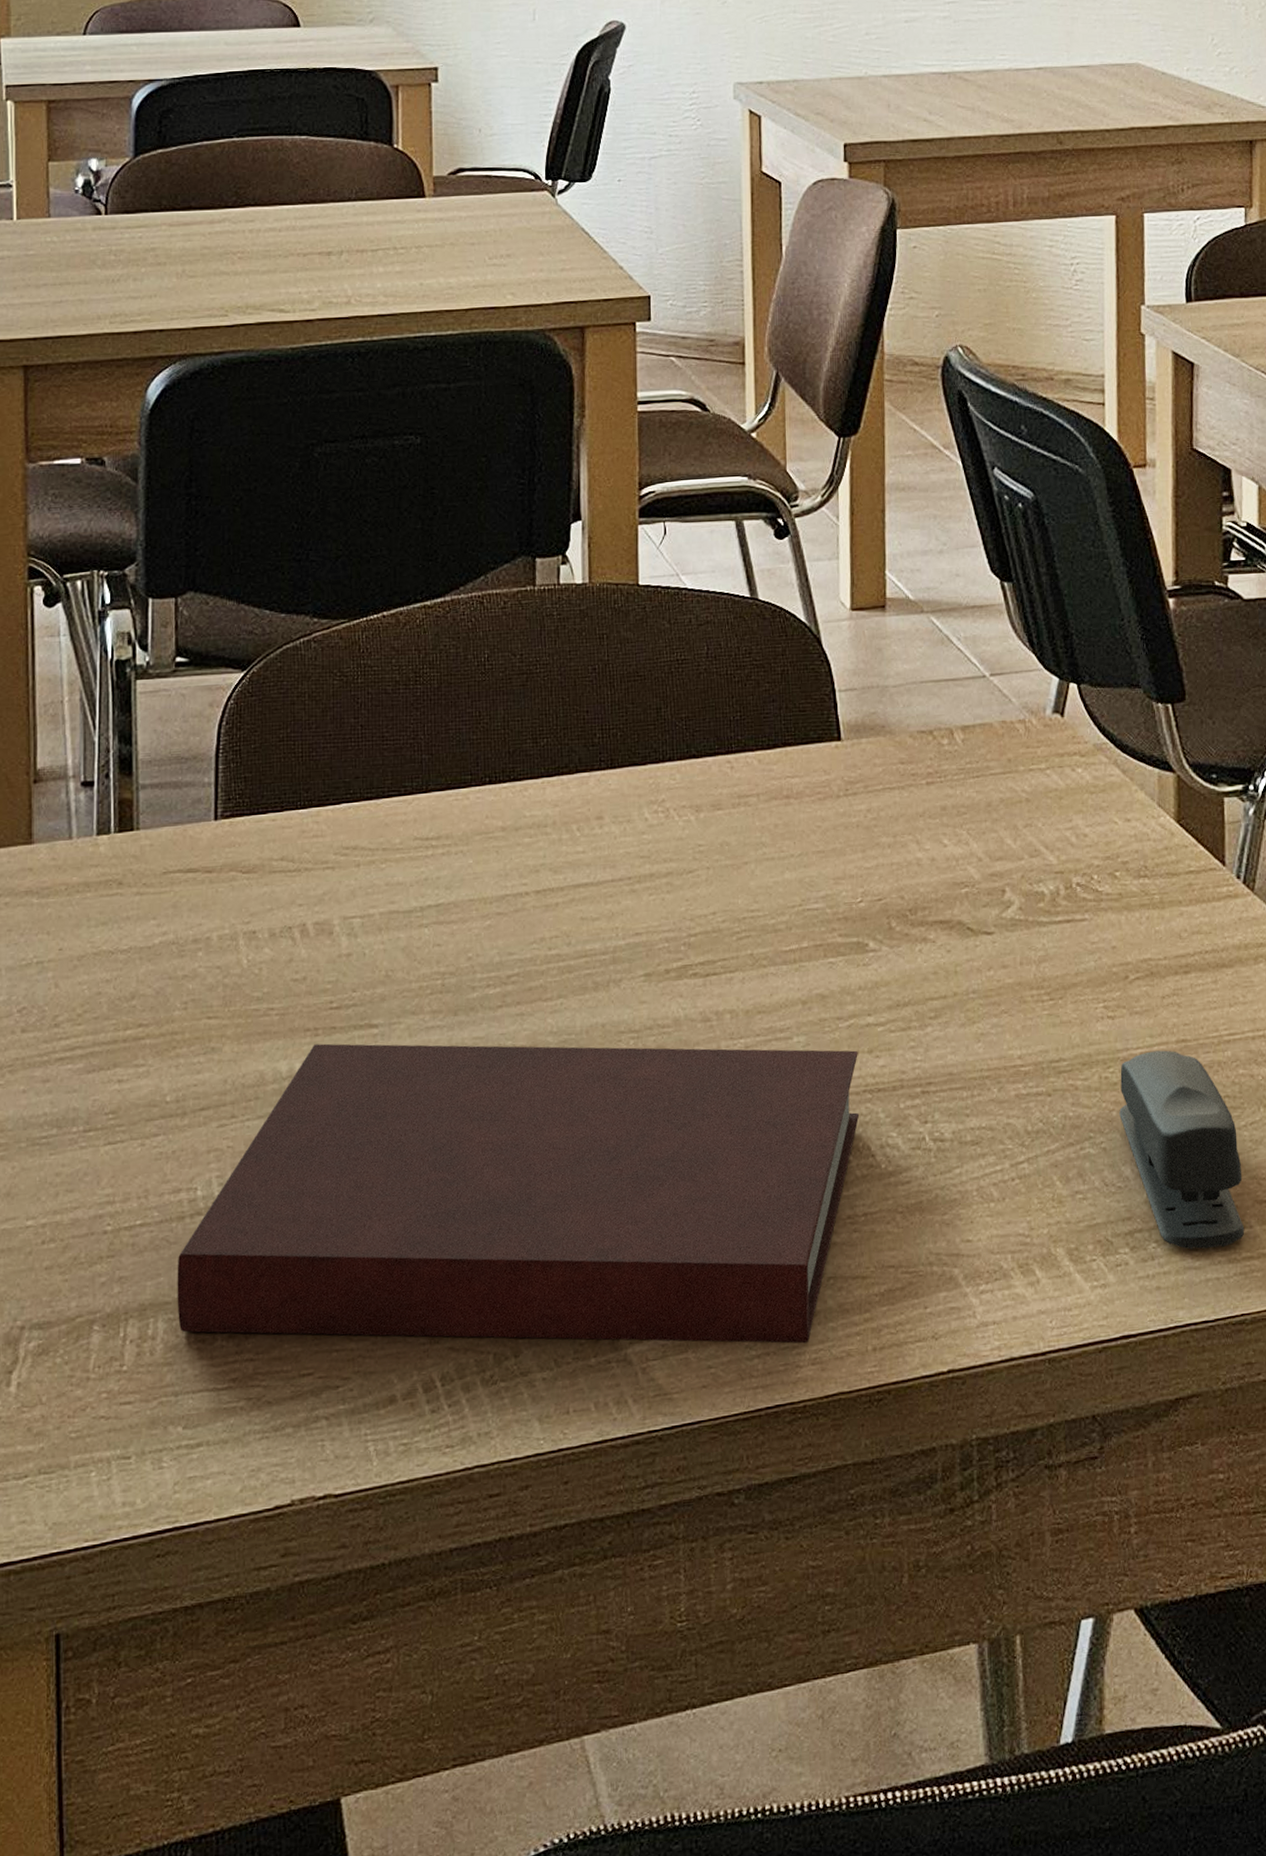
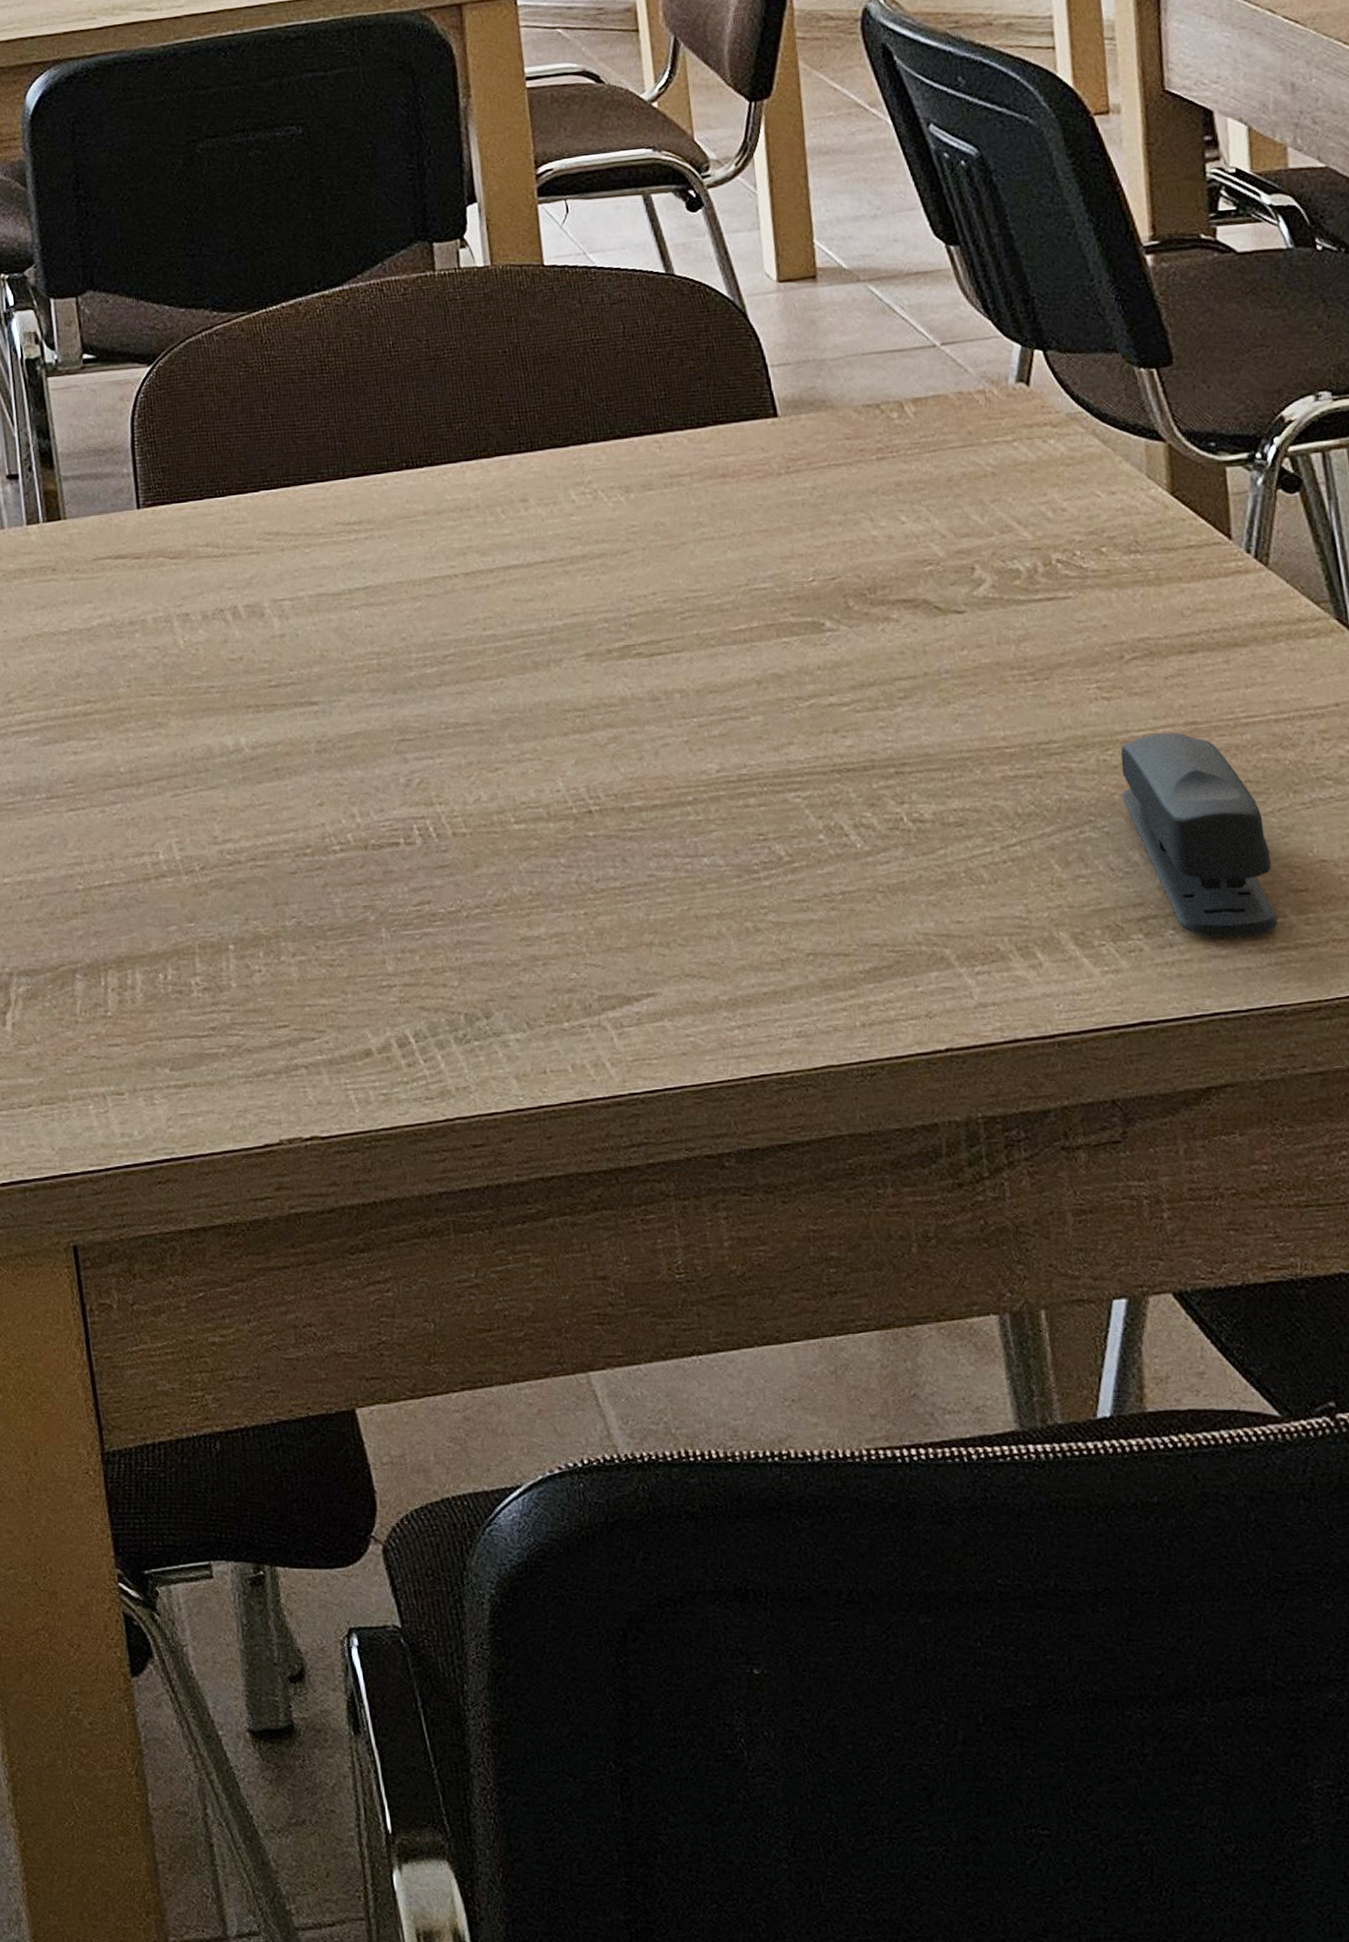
notebook: present [177,1043,860,1344] -> none [148,719,829,1017]

